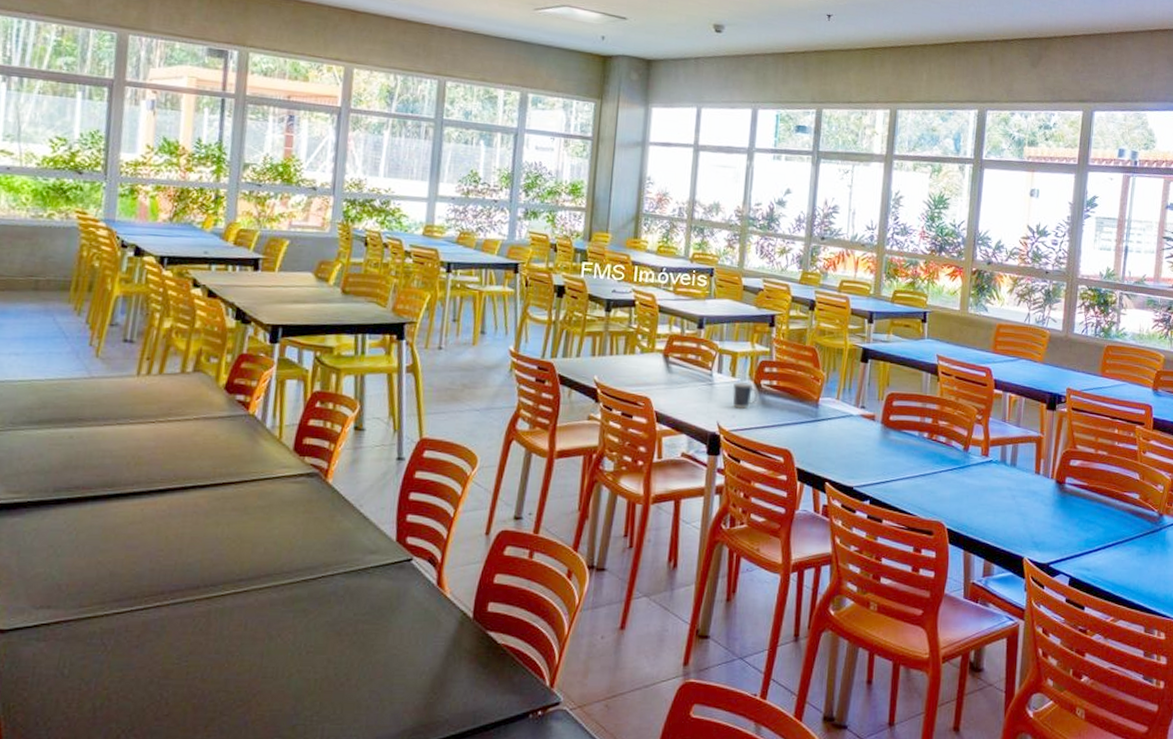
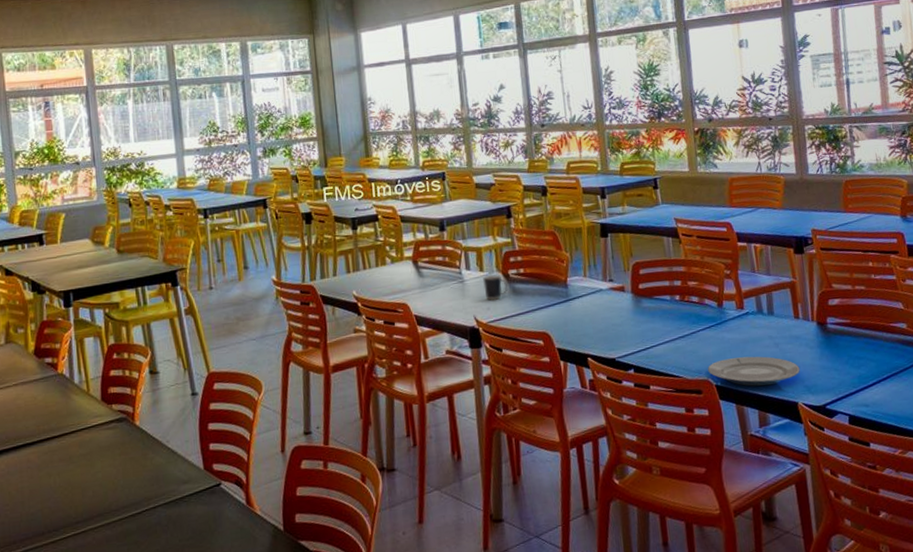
plate: none [943,504,1031,537] -> present [708,356,800,386]

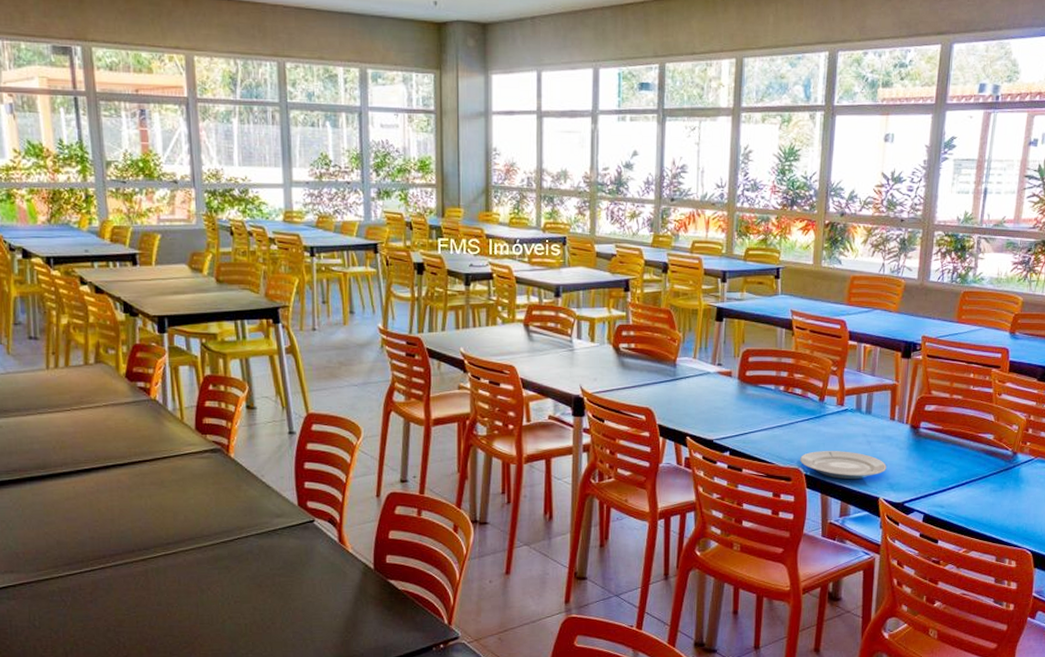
mug: present [482,274,508,301] -> none [592,346,616,373]

